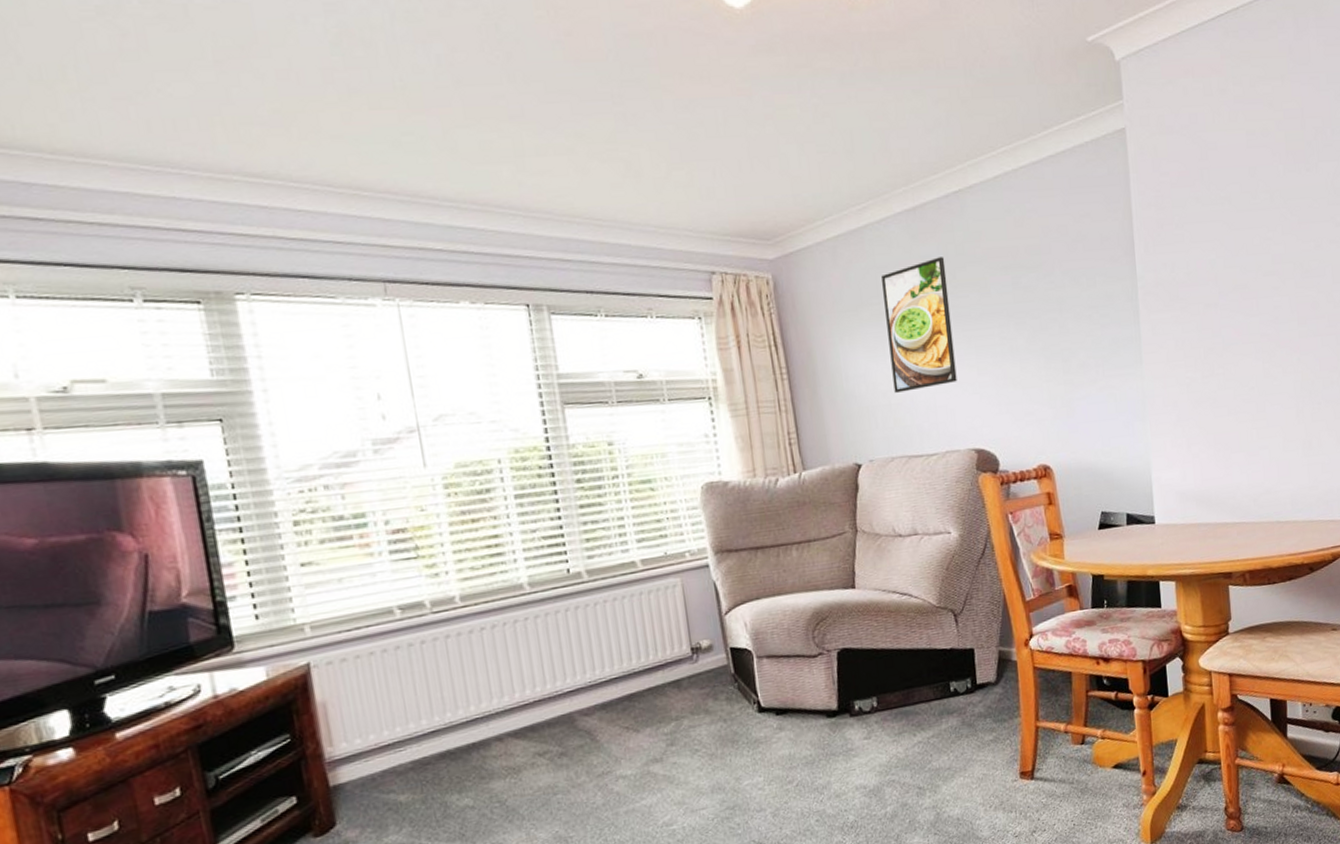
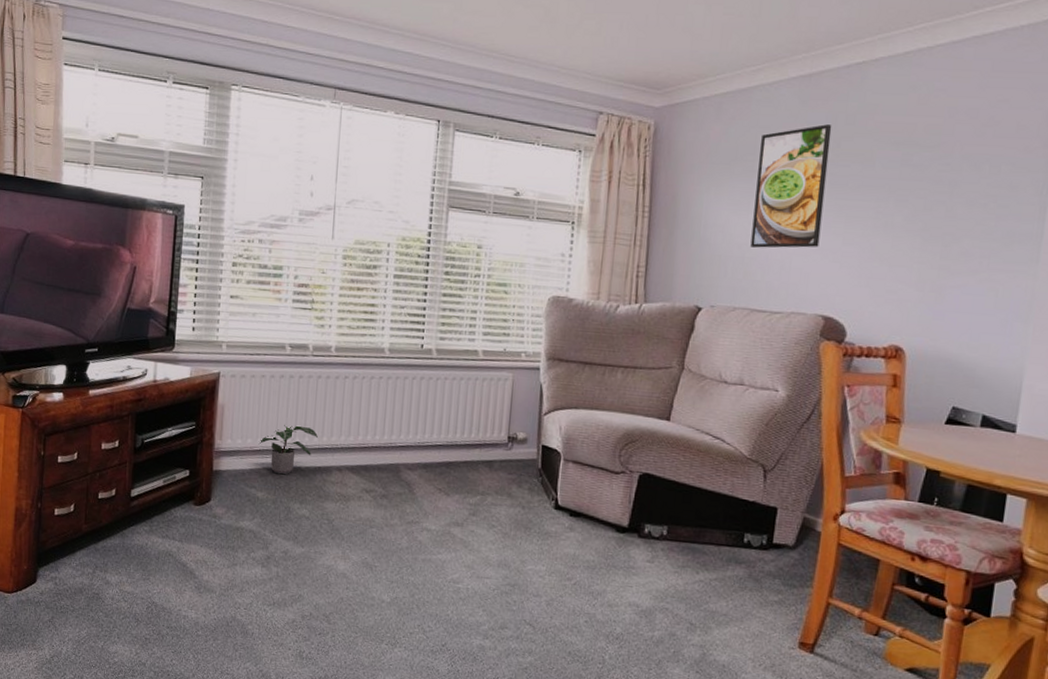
potted plant: none [385,700,462,767] -> present [258,425,318,475]

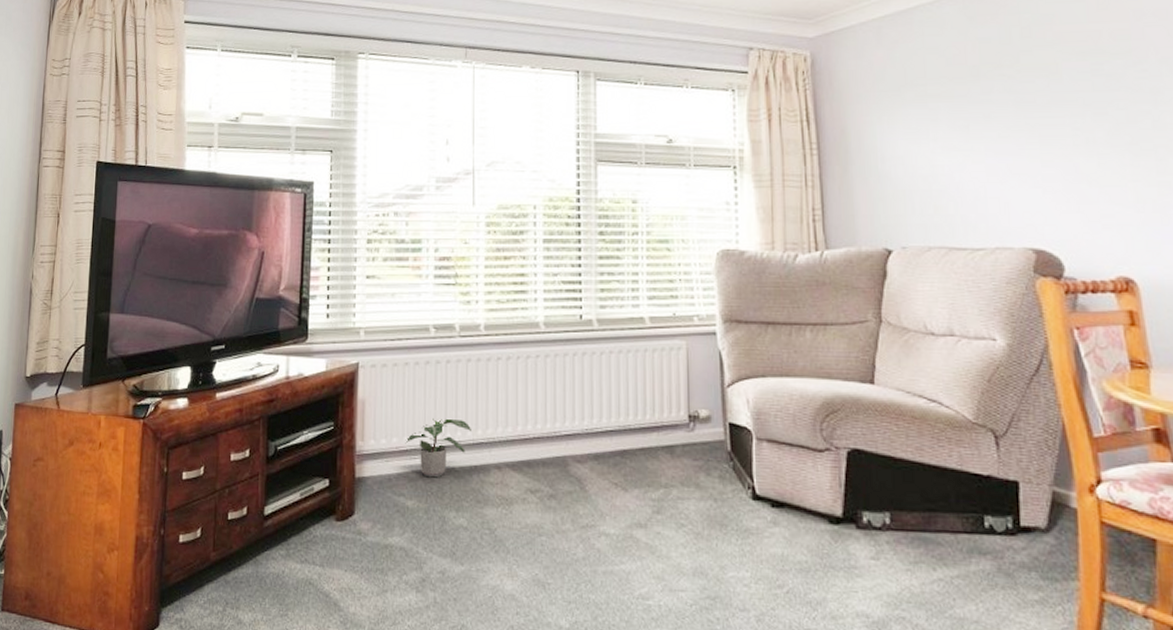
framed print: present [750,124,832,248] -> none [931,40,1015,178]

